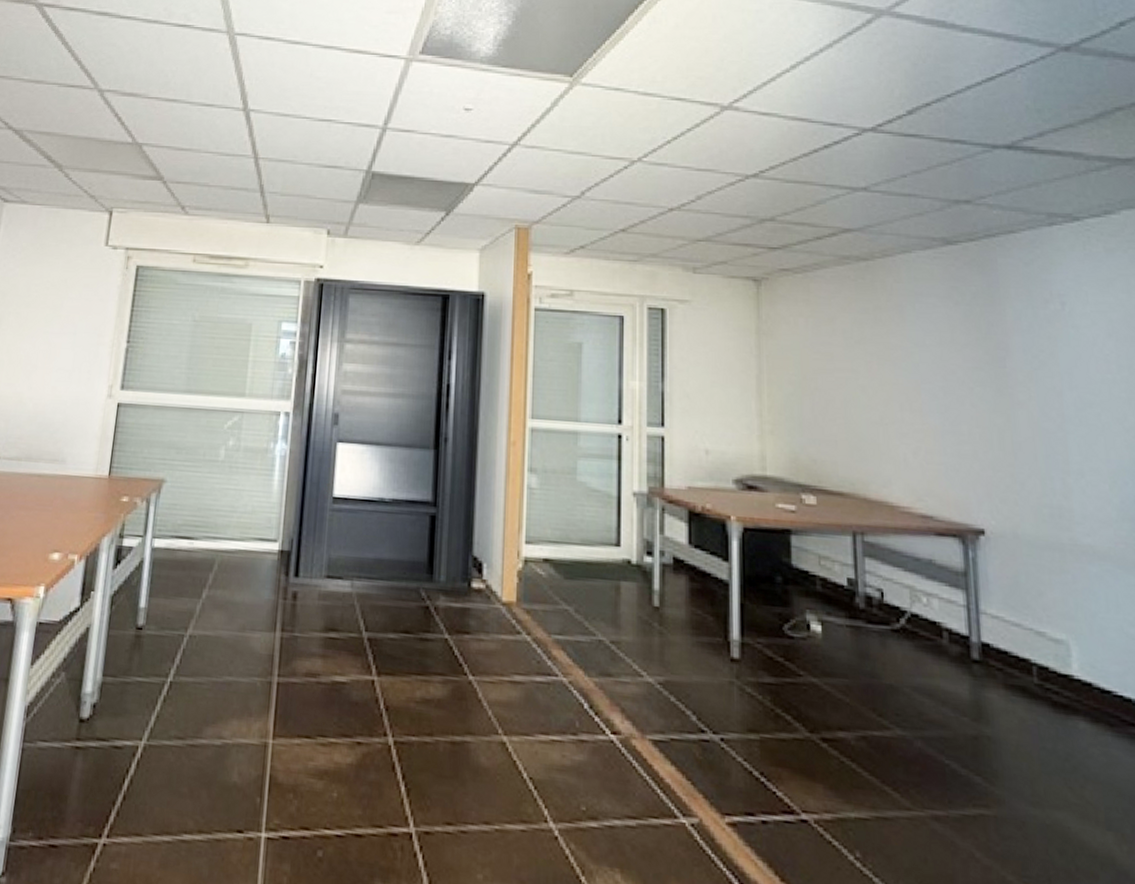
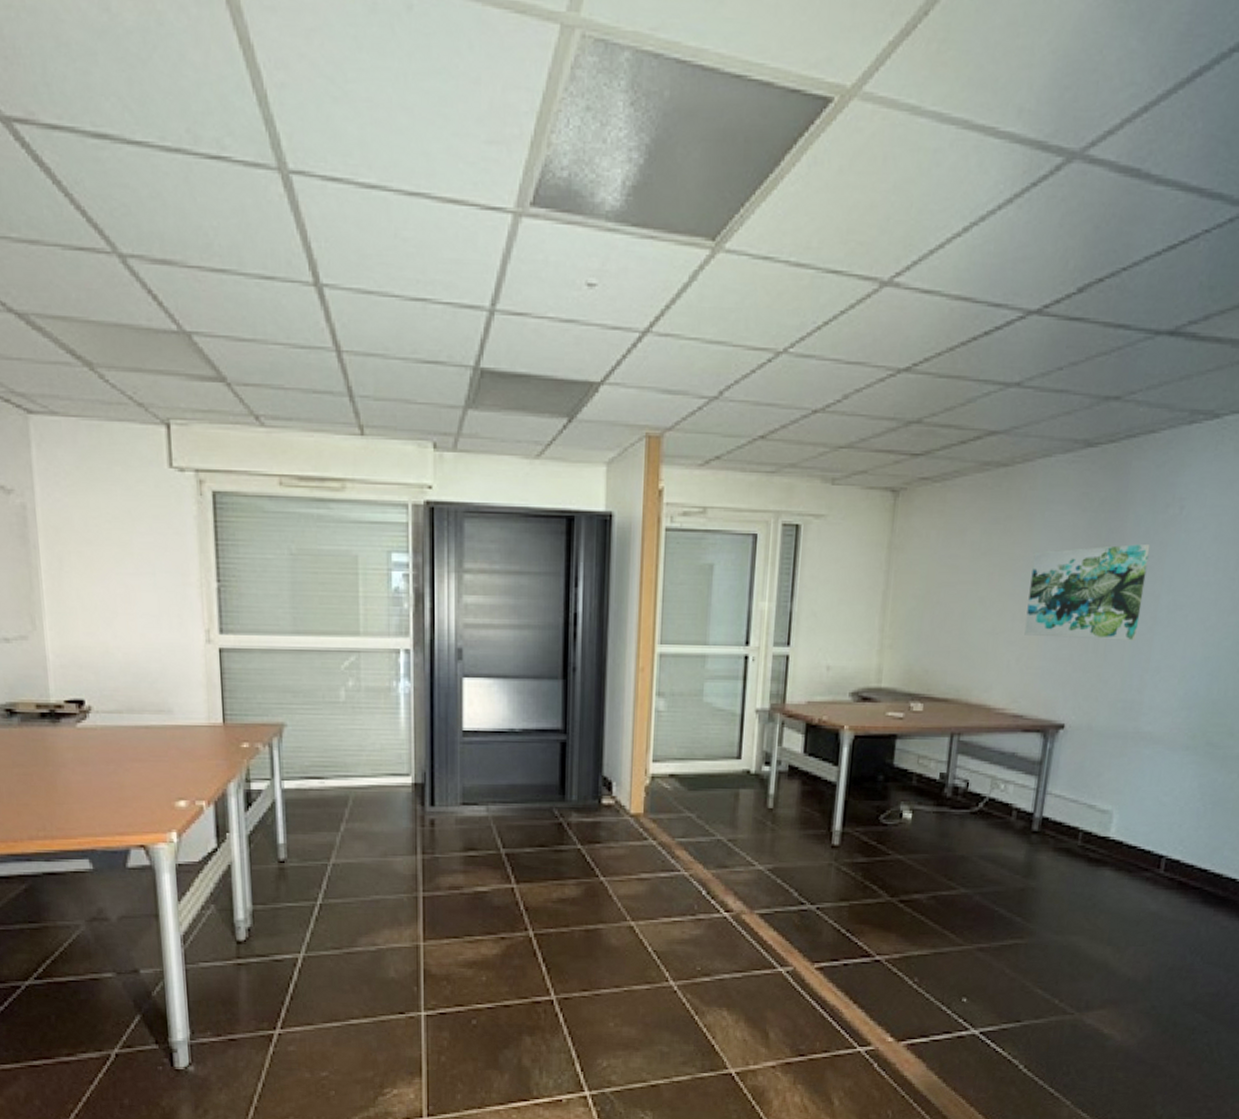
wall art: none [912,337,1047,441] -> present [1024,543,1151,642]

